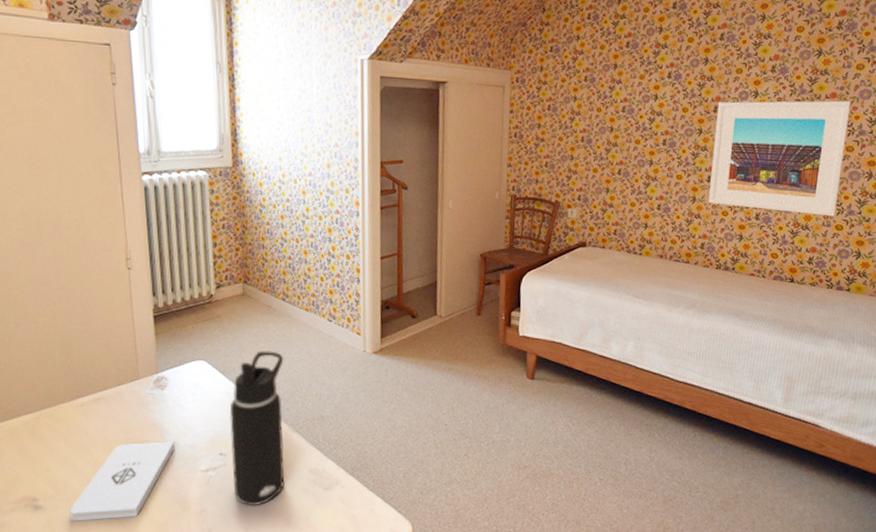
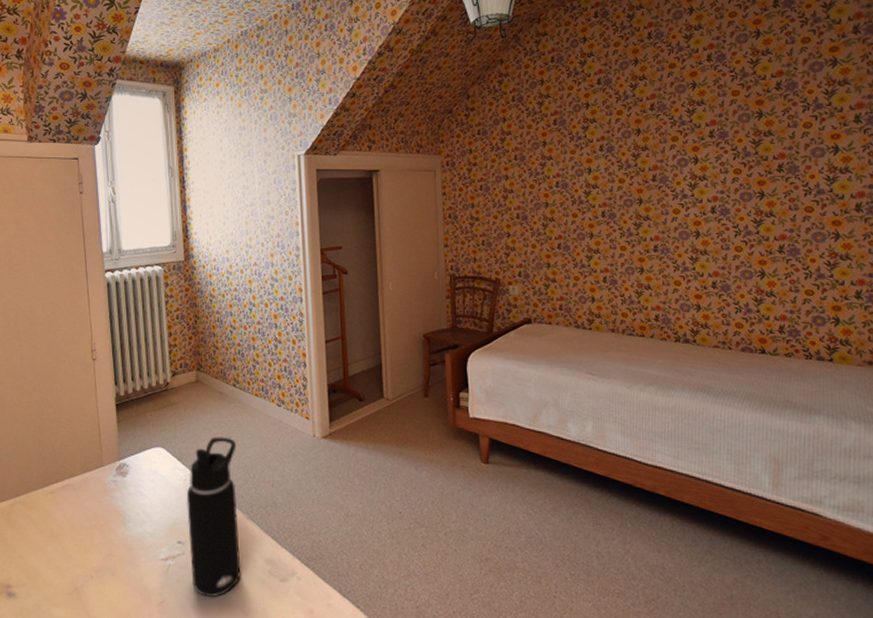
notepad: present [70,440,176,521] -> none [40,528,137,610]
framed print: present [709,100,851,217] -> none [655,160,803,281]

